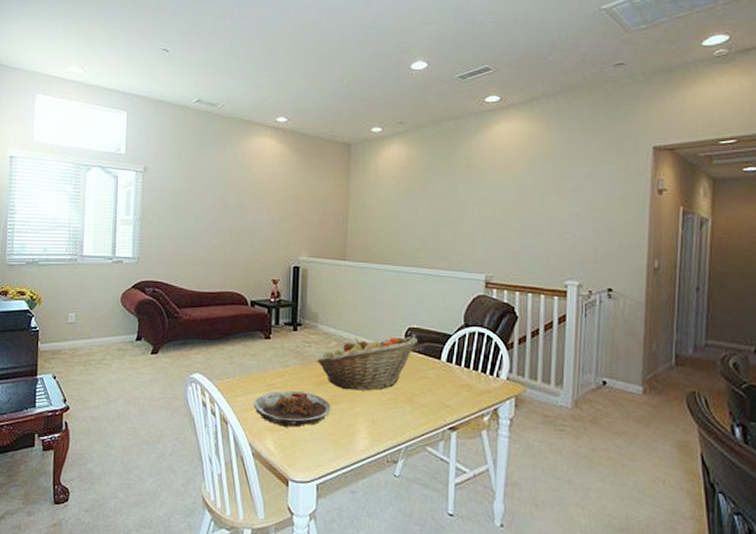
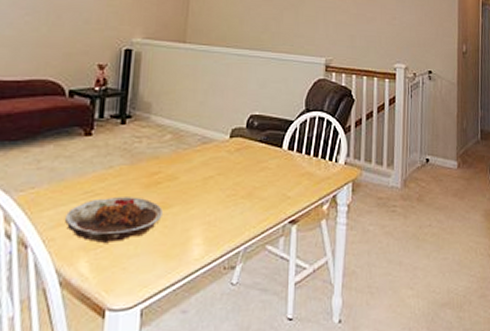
fruit basket: present [317,336,417,391] -> none [148,124,259,190]

